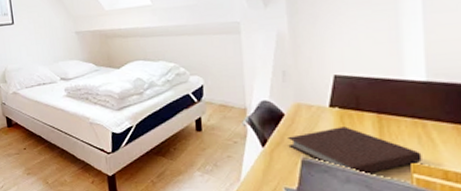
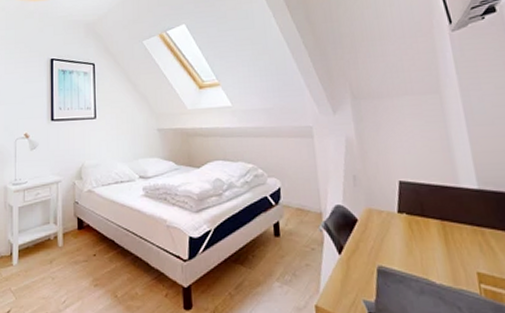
notebook: present [288,126,422,176] -> none [362,233,486,287]

